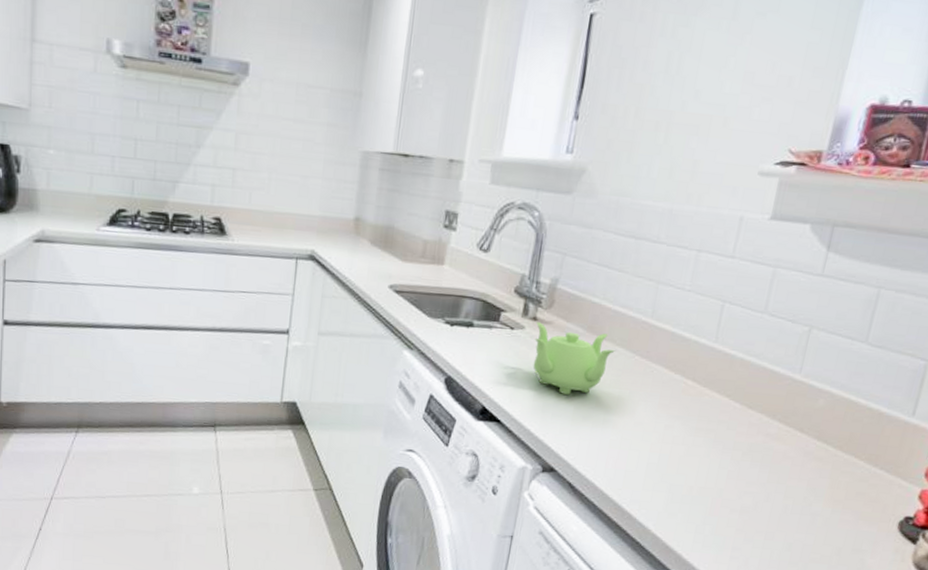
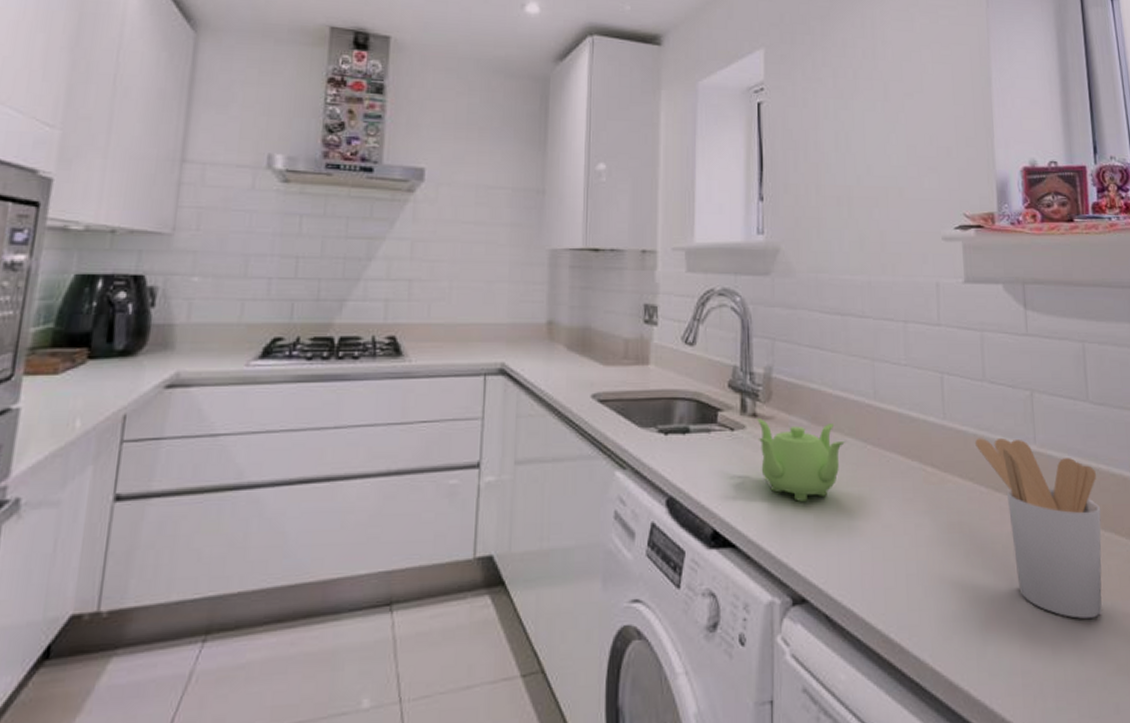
utensil holder: none [740,362,853,519] -> present [975,438,1102,619]

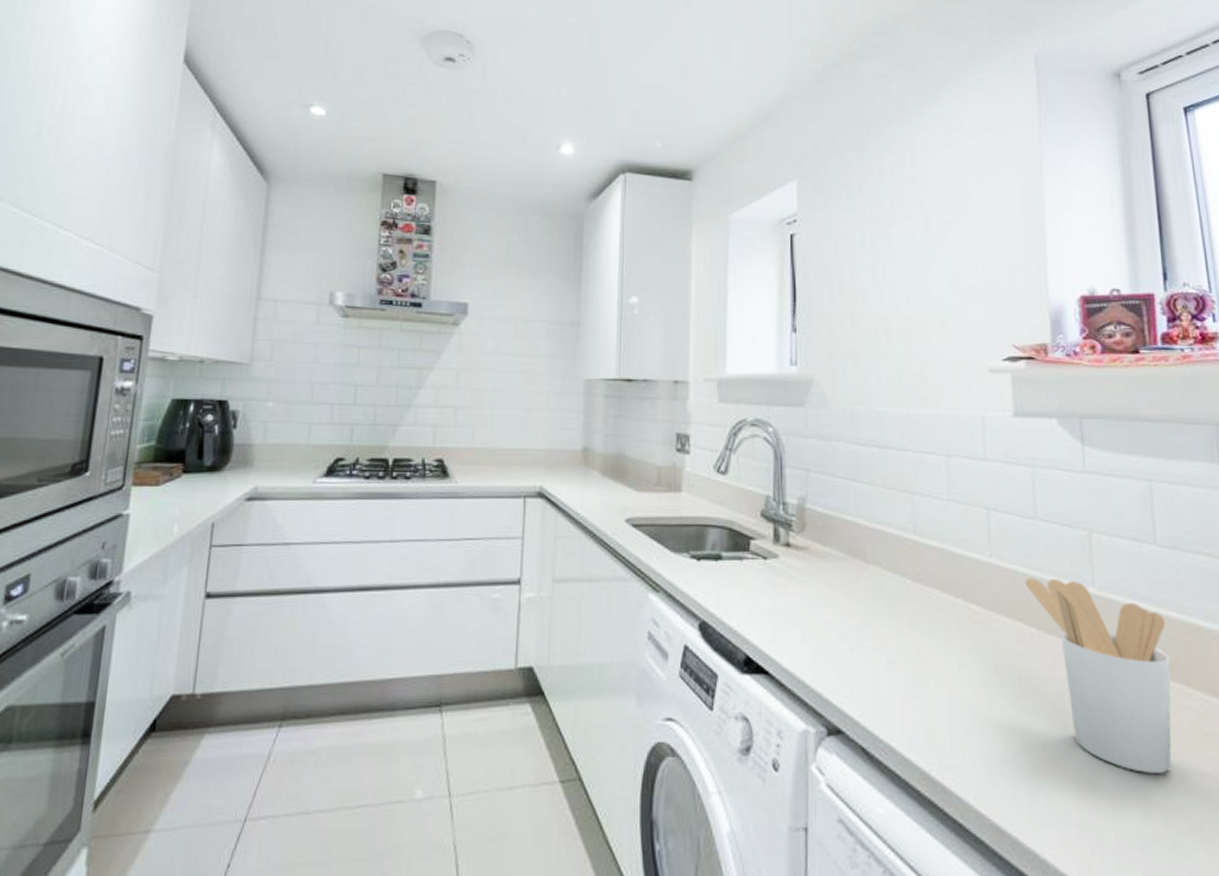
teapot: present [757,418,845,502] -> none [791,548,883,633]

